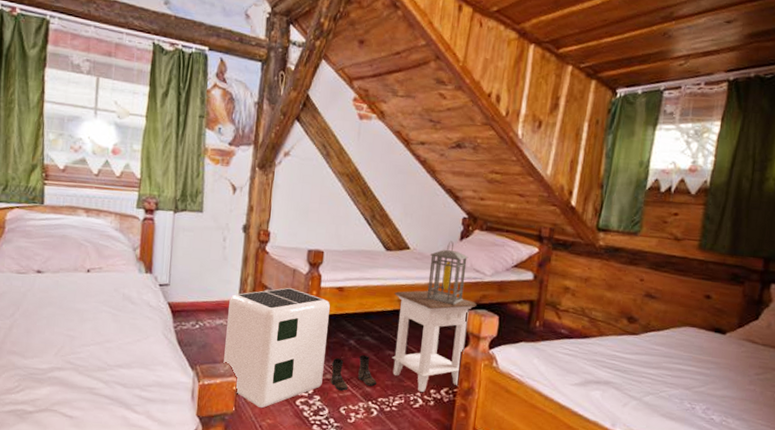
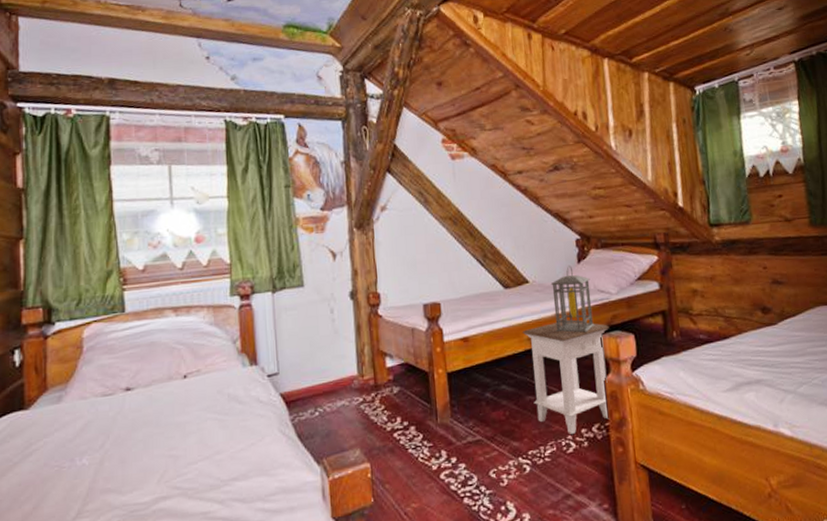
air purifier: present [224,288,330,408] -> none [348,349,465,492]
boots: present [330,354,377,391] -> none [470,406,524,452]

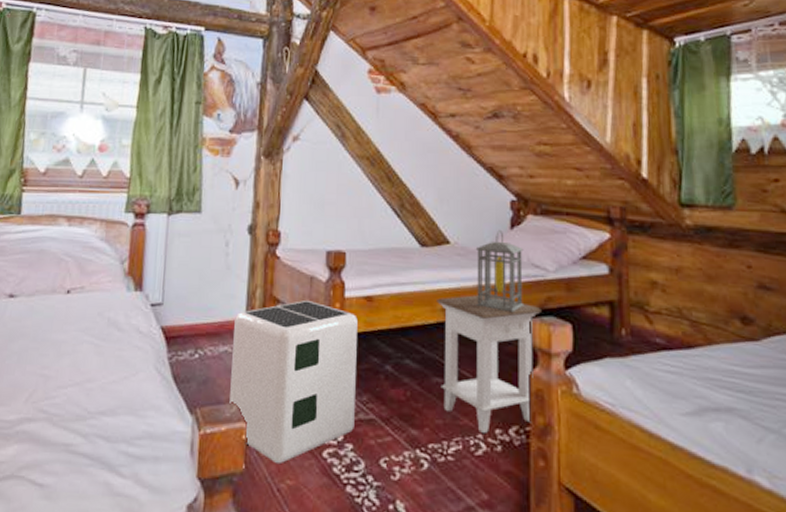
air purifier: none [348,349,465,492] -> present [229,301,358,463]

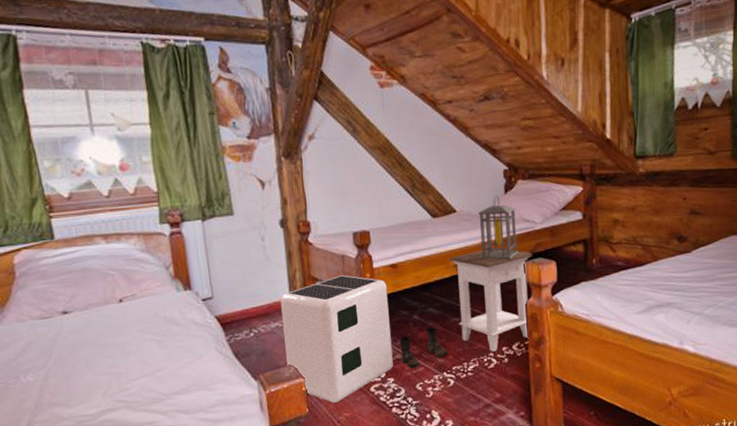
boots: none [364,384,425,435] -> present [398,327,449,368]

